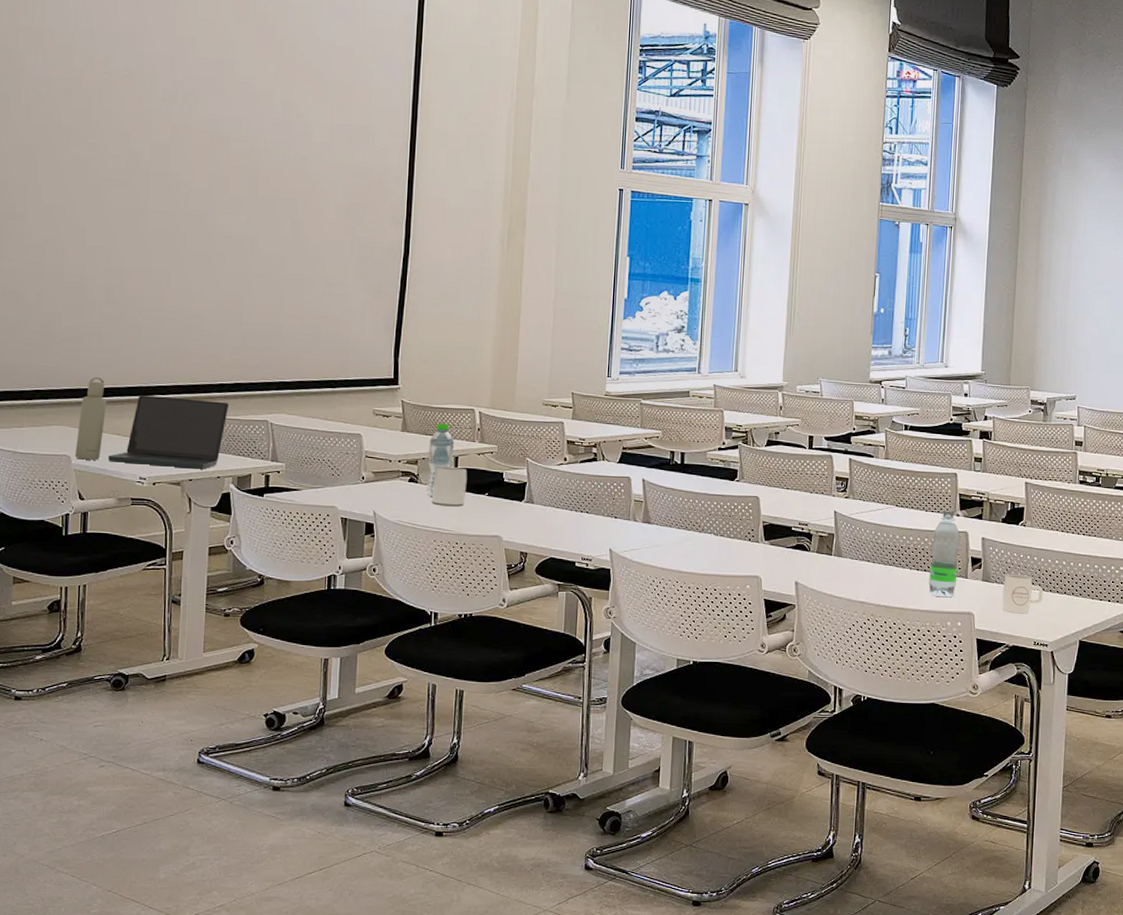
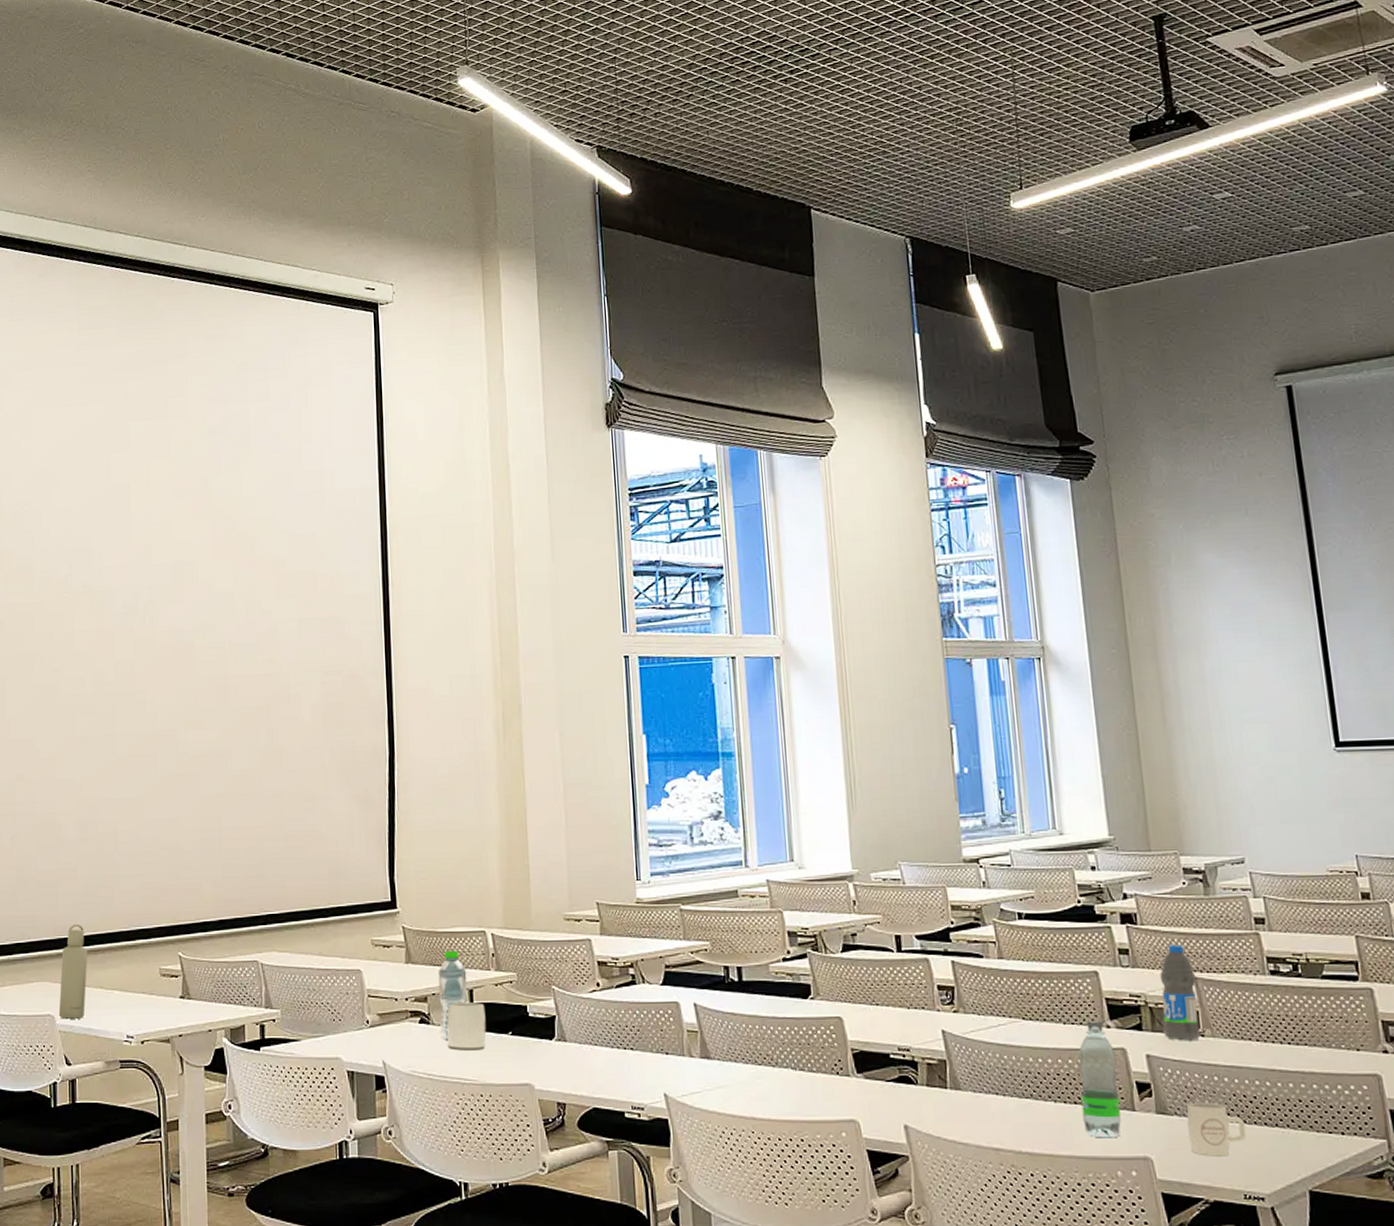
laptop: present [108,394,229,469] -> none [93,940,215,1023]
water bottle: none [997,457,1027,529] -> present [1160,944,1200,1041]

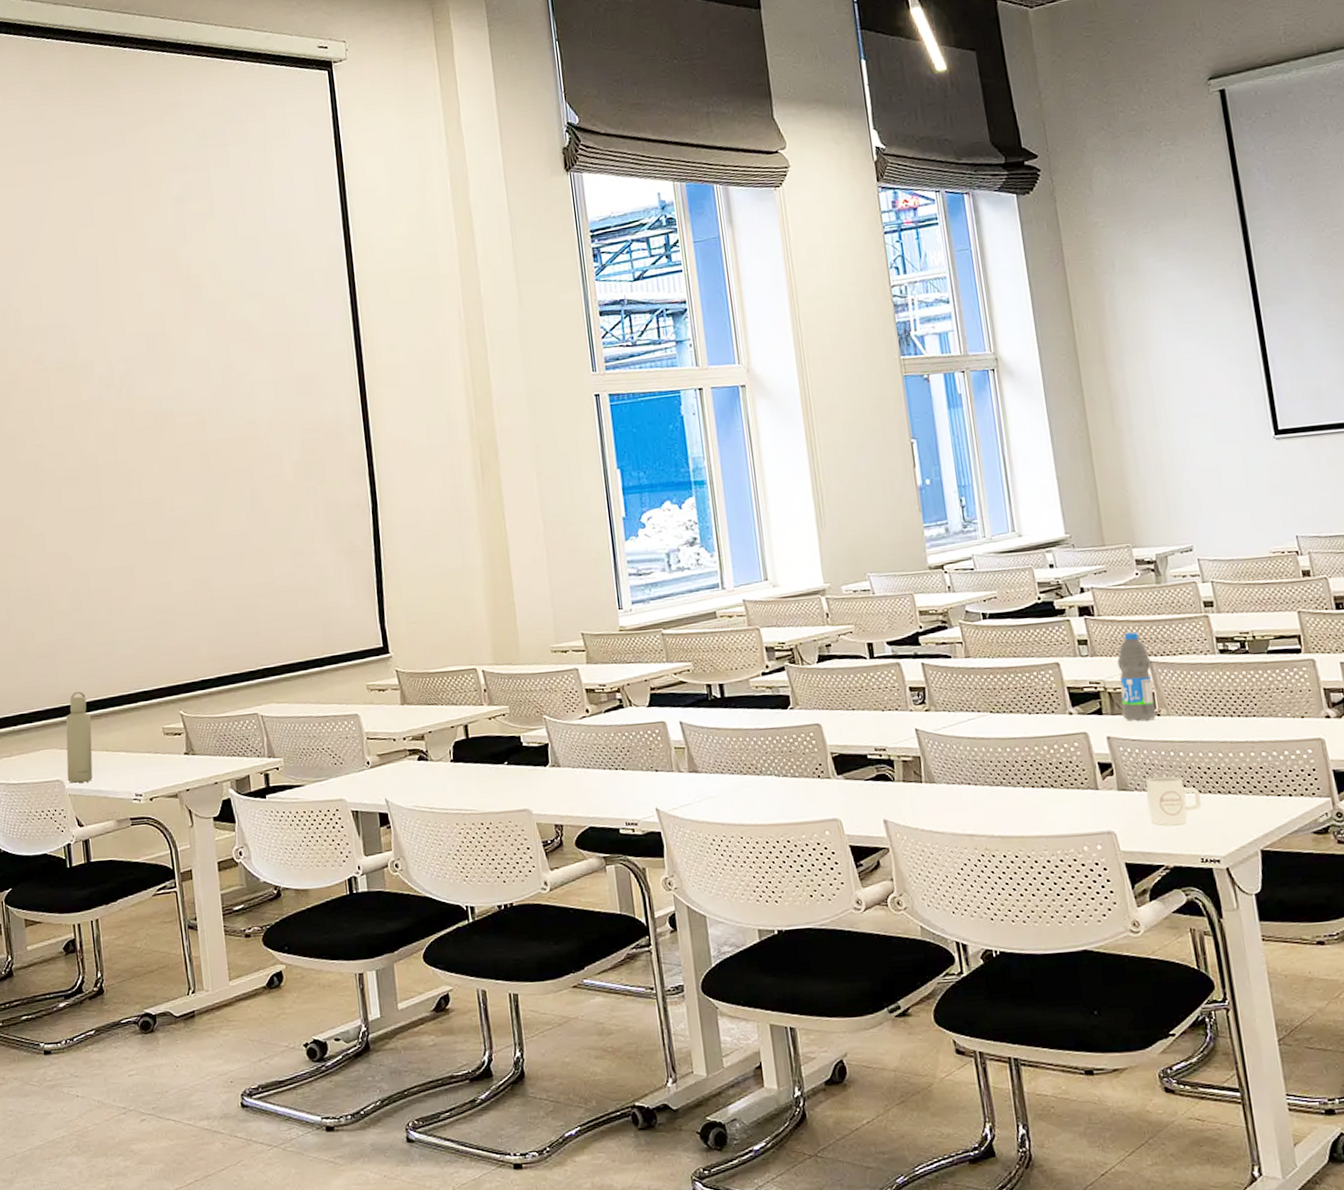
water bottle: present [438,950,468,1041] -> none [433,688,463,775]
mug: present [447,1001,487,1051] -> none [444,736,483,784]
bottle: present [1078,1021,1122,1138] -> none [1043,709,1086,817]

